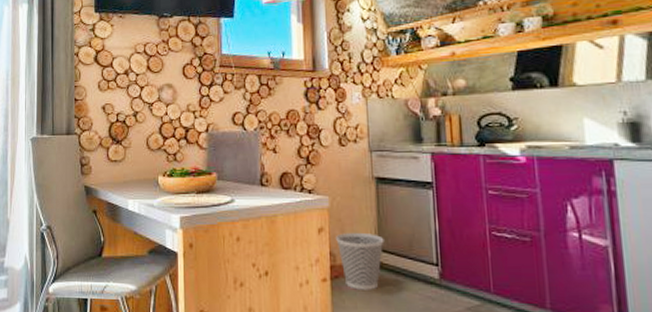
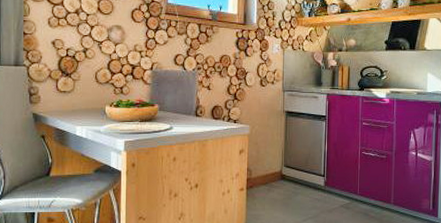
wastebasket: present [336,232,384,290] -> none [253,153,288,196]

